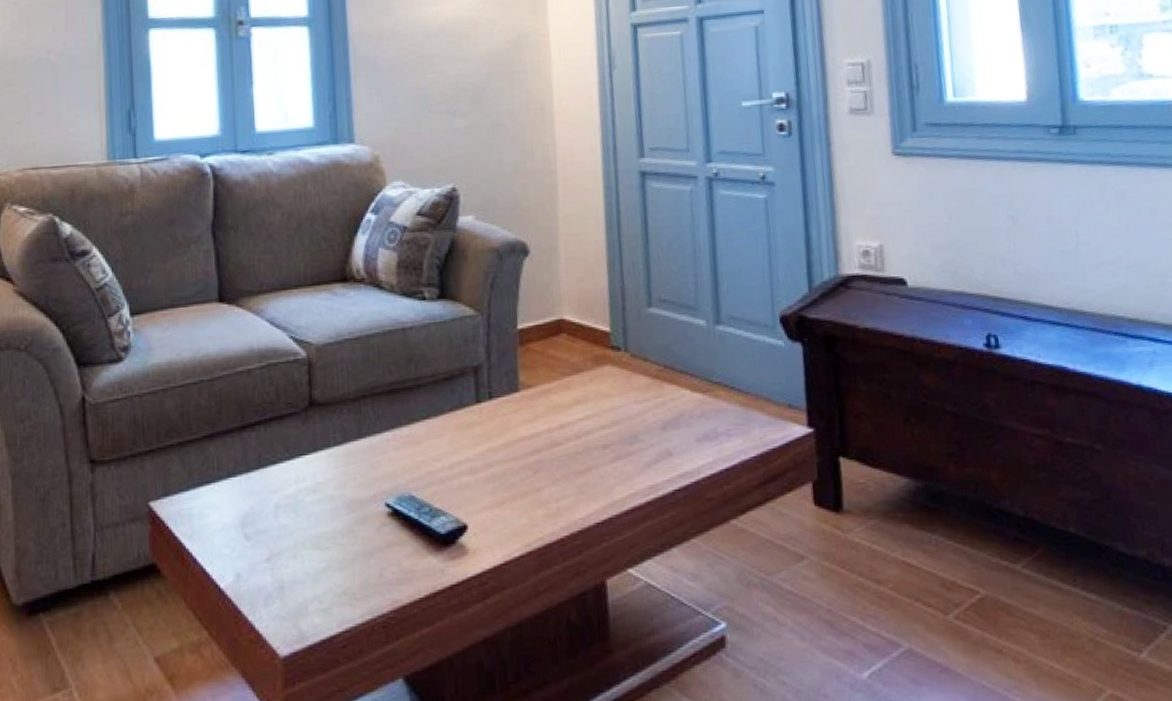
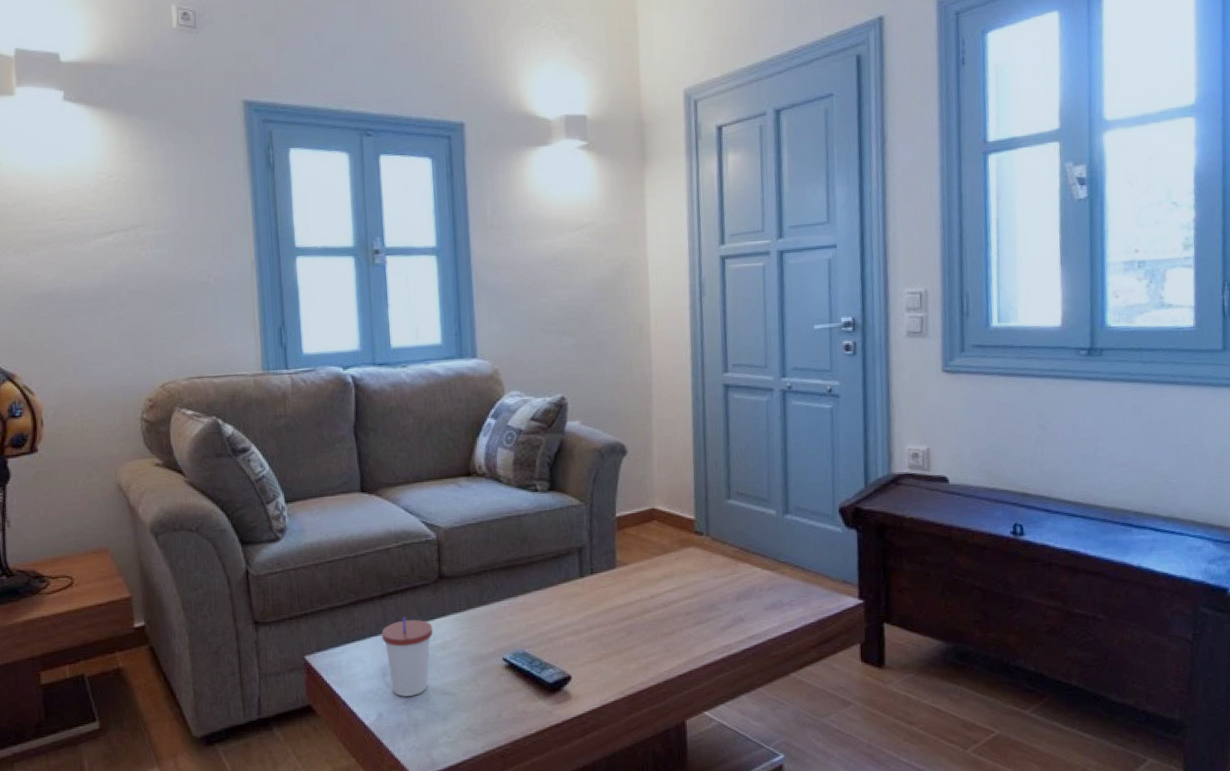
cup: none [241,453,303,552] -> present [382,617,433,697]

